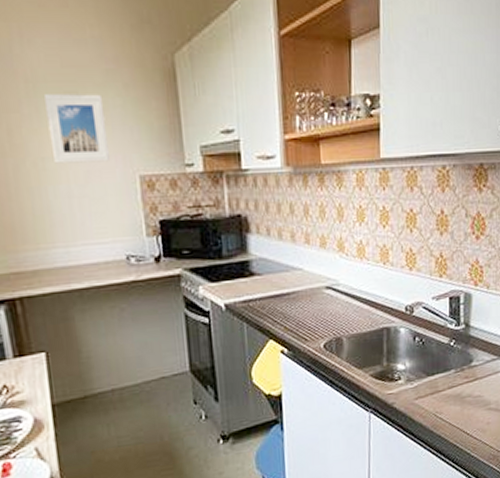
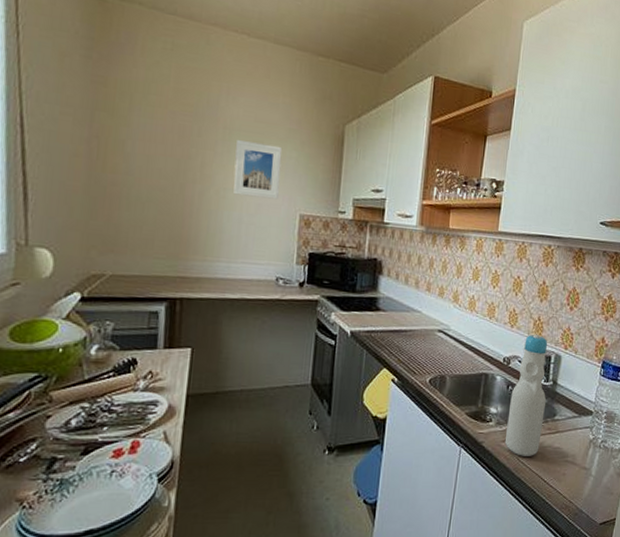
bottle: none [418,273,459,412] -> present [504,334,548,456]

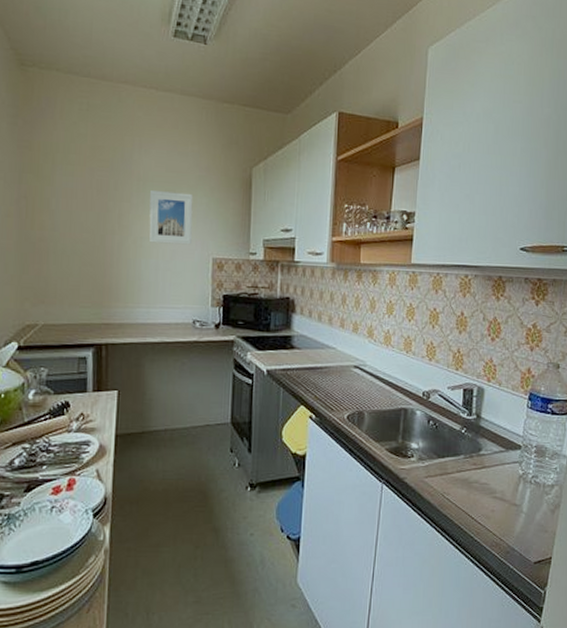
bottle: present [504,334,548,456] -> none [428,367,470,492]

